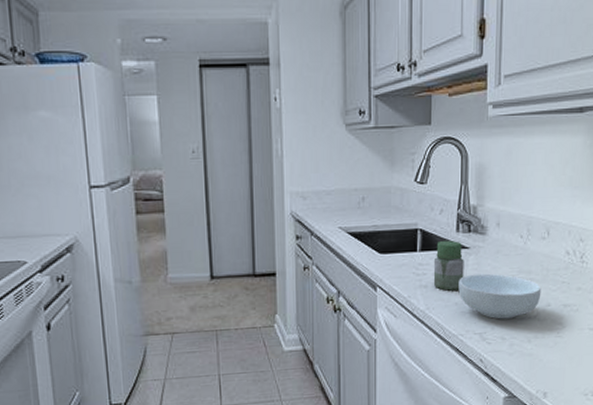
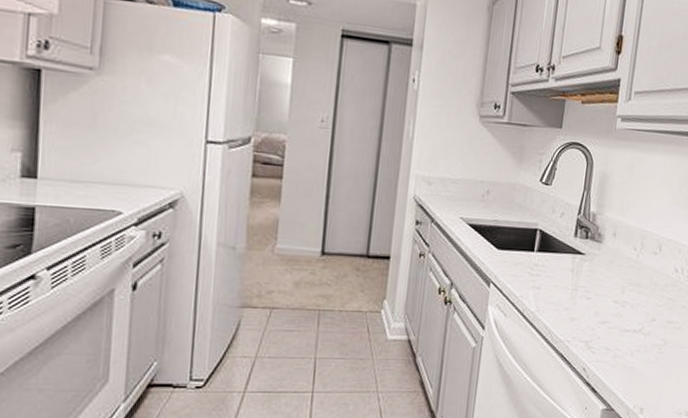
jar: present [433,240,464,291] -> none [546,243,579,295]
cereal bowl: present [458,273,542,319] -> none [569,281,649,330]

